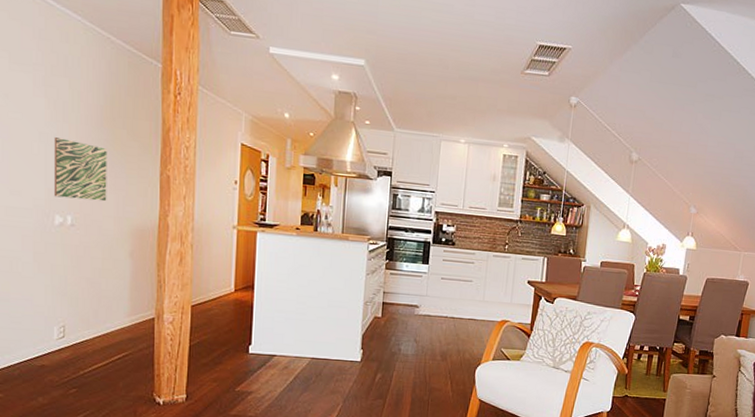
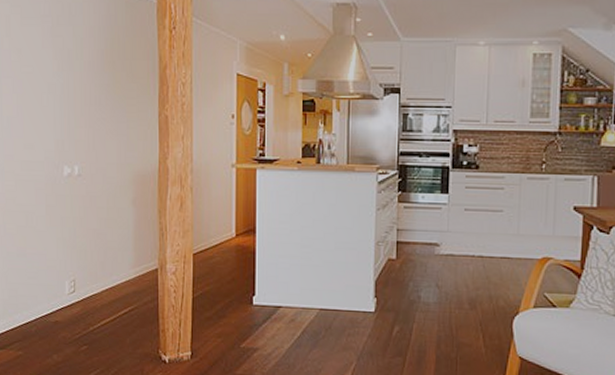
wall art: present [53,137,108,202] -> none [61,87,110,149]

